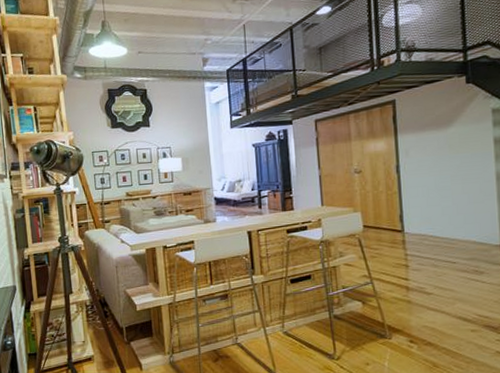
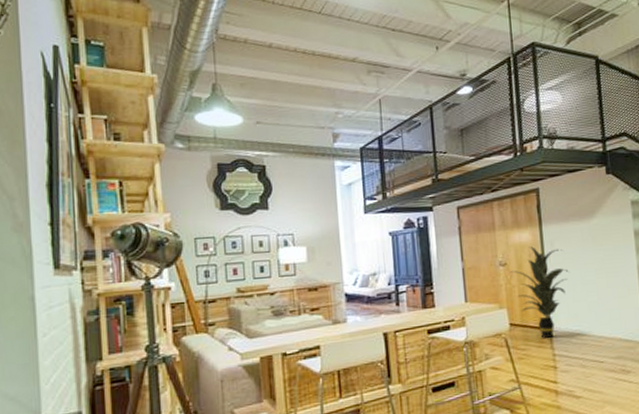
indoor plant: none [364,155,425,240] -> present [510,246,570,339]

